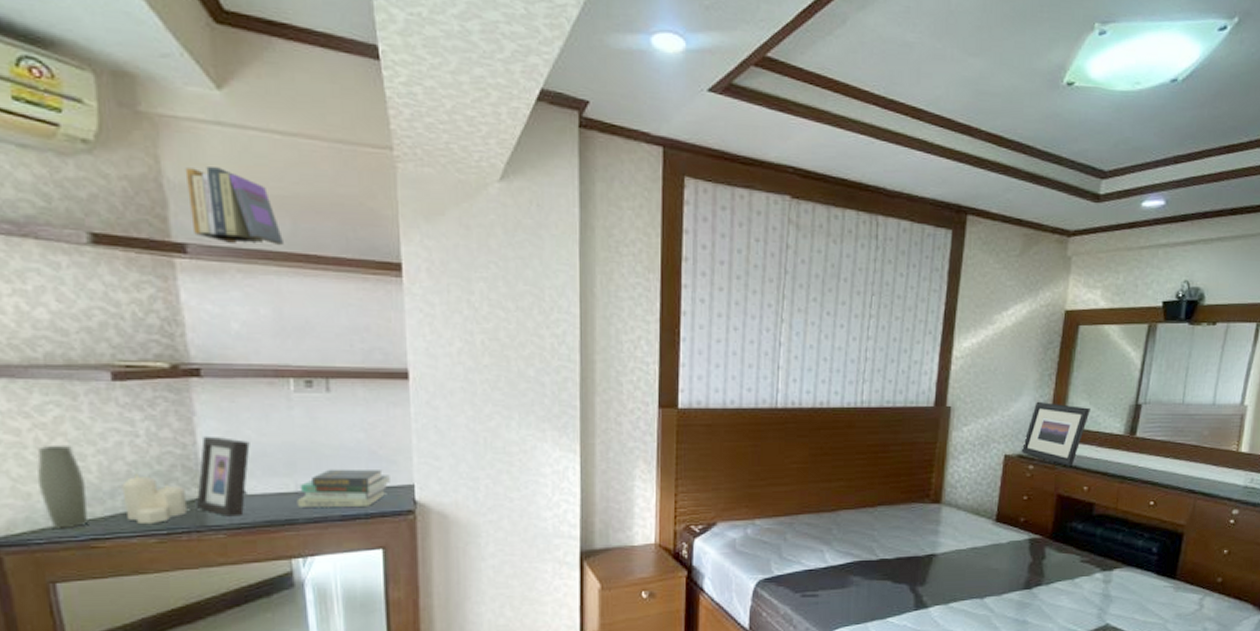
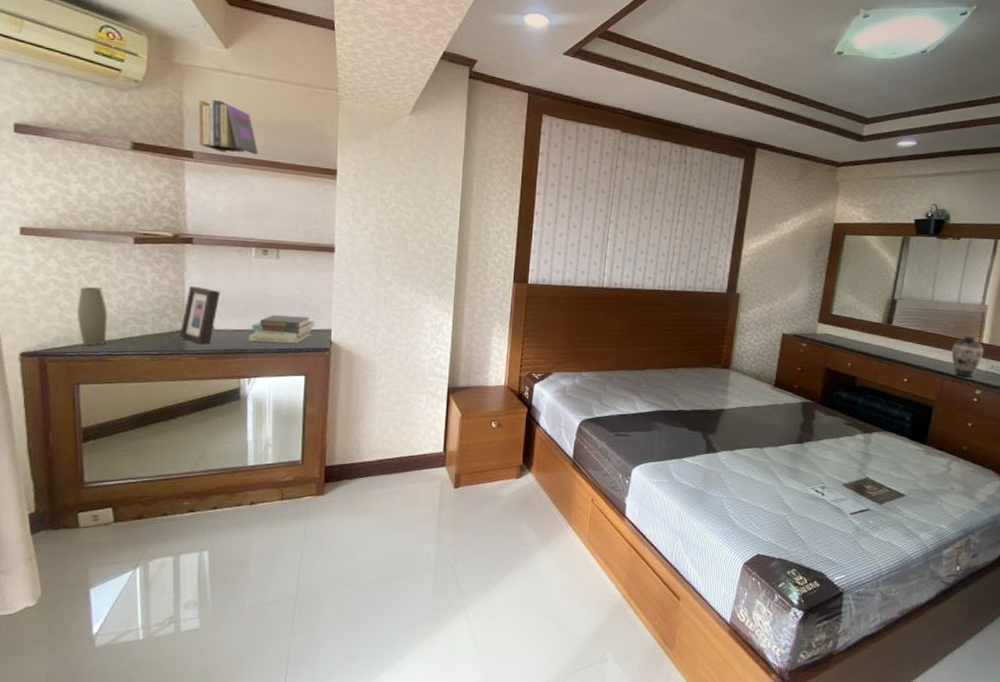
candle: present [122,472,188,525] -> none [131,309,174,347]
picture frame: present [1021,401,1090,466] -> none [796,293,854,346]
decorative vase: none [1205,444,1243,495] -> present [951,335,984,377]

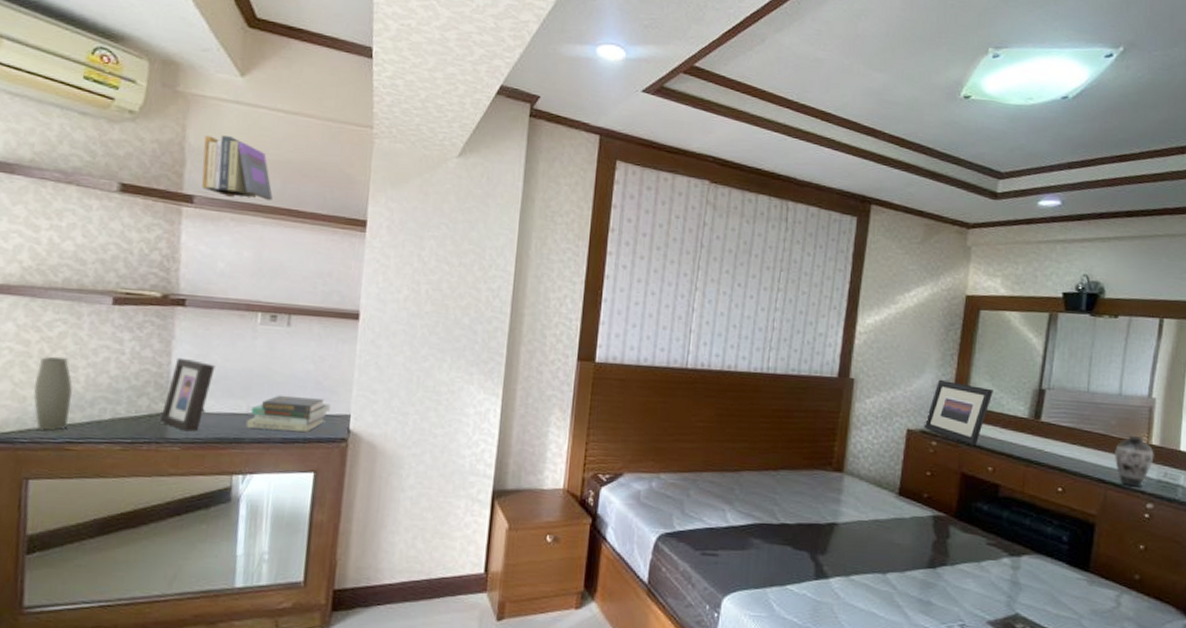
picture frame: none [796,293,854,346] -> present [923,379,993,445]

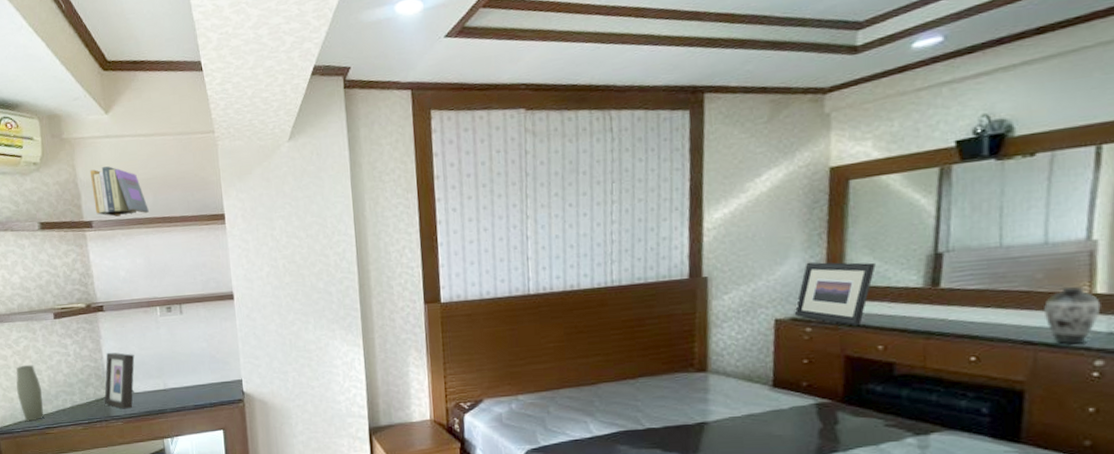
books: present [245,395,330,432] -> none [165,369,226,400]

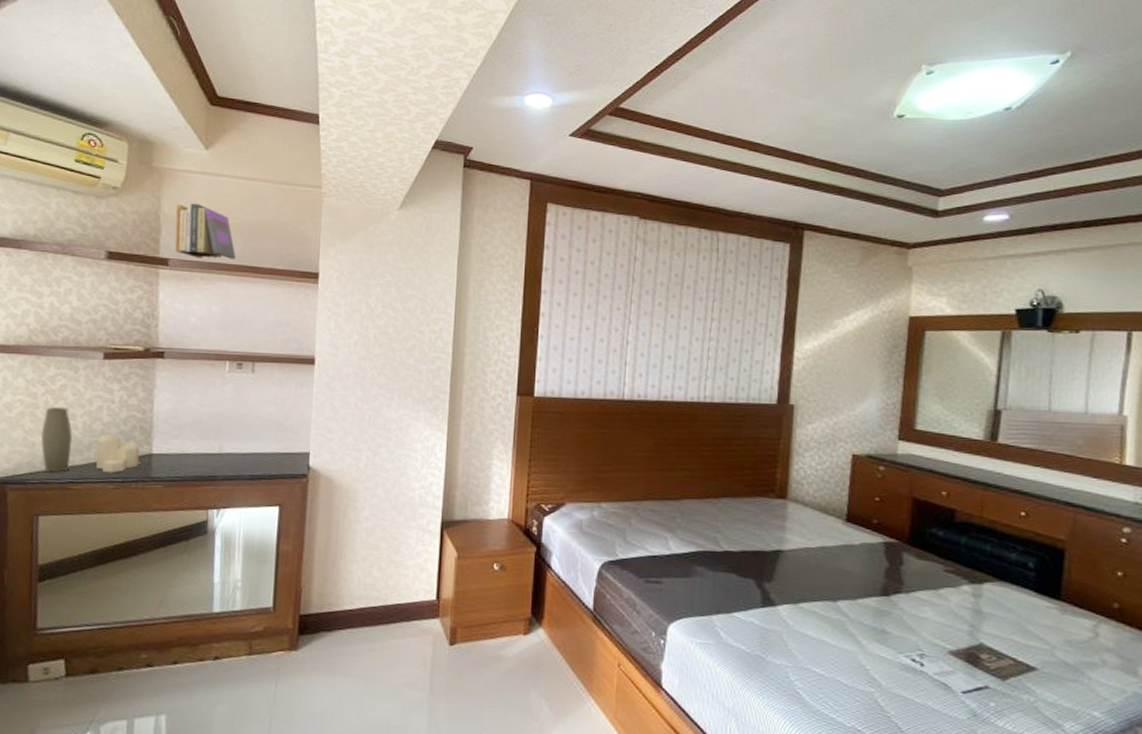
candle: none [61,380,100,417] -> present [96,430,140,474]
picture frame: present [104,352,135,409] -> none [146,404,191,471]
picture frame: present [794,262,876,325] -> none [870,403,944,469]
decorative vase: present [1044,286,1101,345] -> none [1083,455,1129,510]

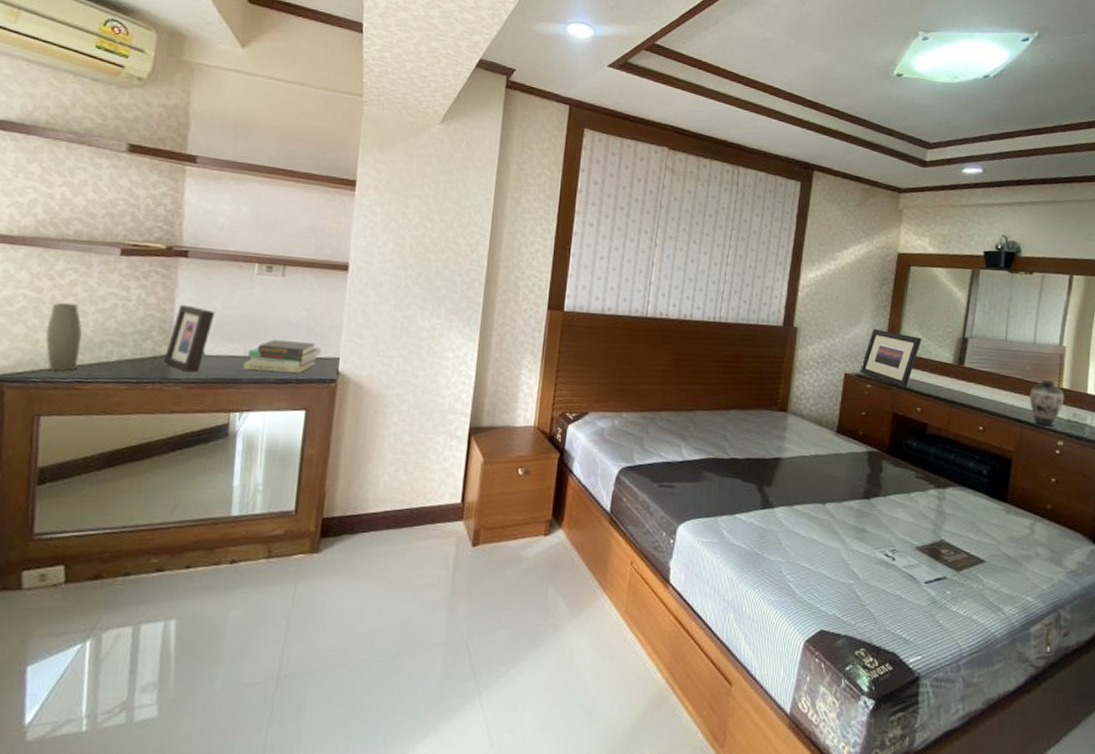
candle: present [96,430,140,474] -> none [108,329,158,374]
picture frame: none [146,404,191,471] -> present [164,304,215,373]
books: present [175,204,236,260] -> none [204,101,270,162]
books: none [218,435,292,469] -> present [243,339,321,373]
picture frame: none [870,403,944,469] -> present [859,328,922,388]
decorative vase: none [1083,455,1129,510] -> present [1030,379,1065,426]

